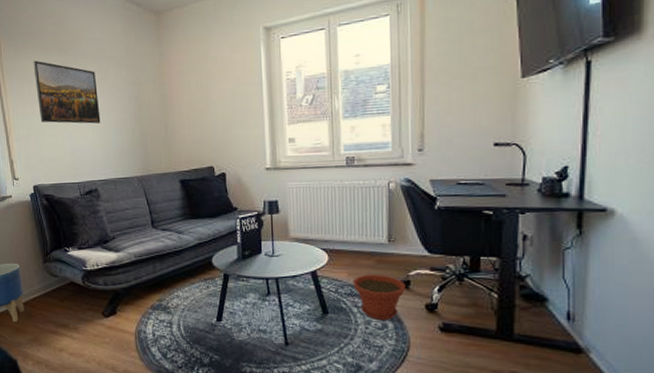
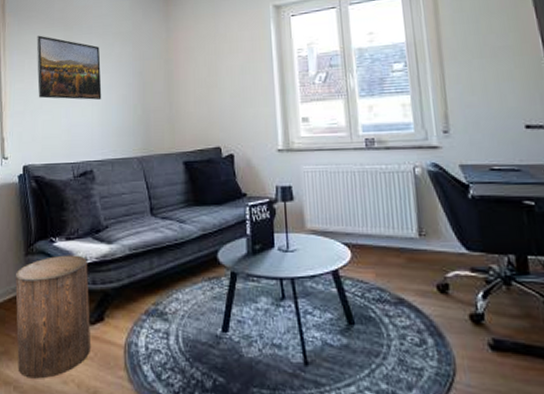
stool: none [37,262,106,359] -> present [15,255,90,379]
plant pot: present [353,275,406,320] -> none [381,276,444,334]

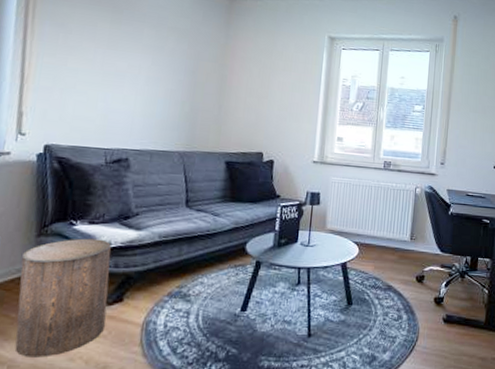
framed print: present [36,35,102,100] -> none [72,10,152,90]

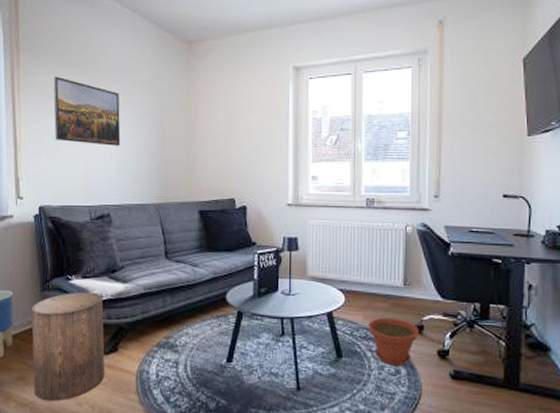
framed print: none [72,10,152,90] -> present [53,76,121,146]
plant pot: none [377,269,420,312] -> present [368,318,419,366]

